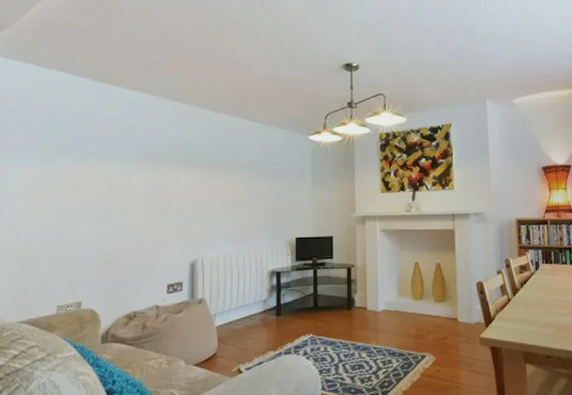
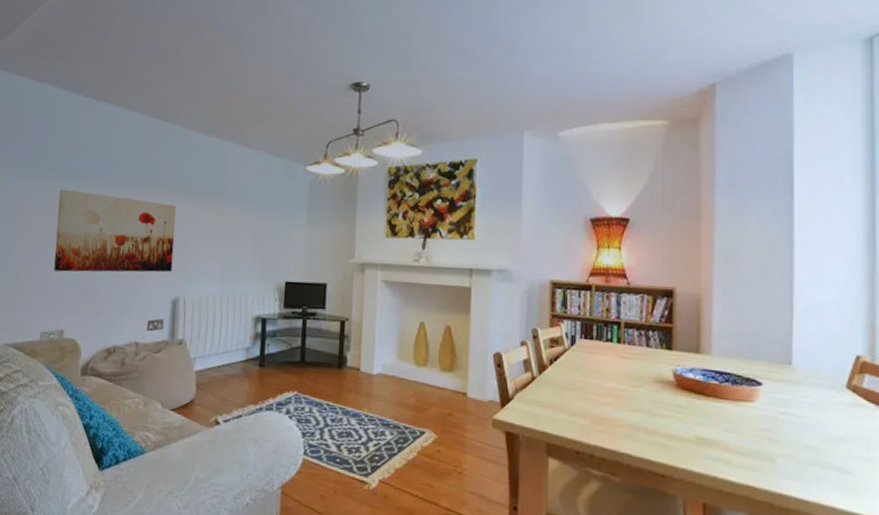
wall art: none [68,167,190,246] -> present [54,189,176,273]

